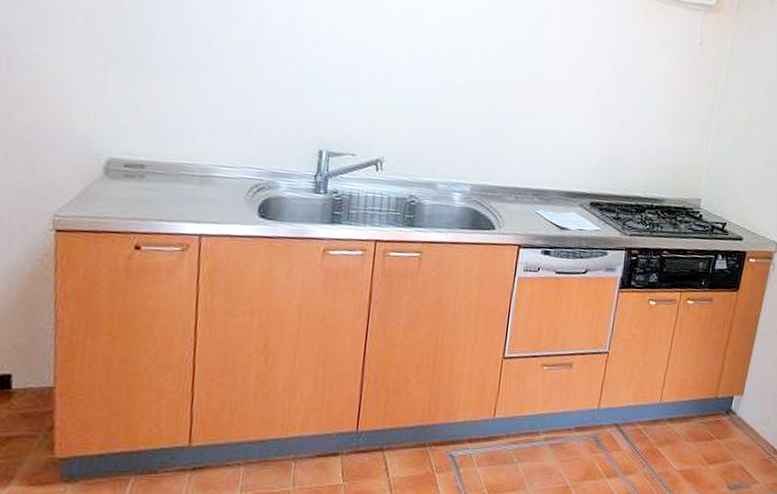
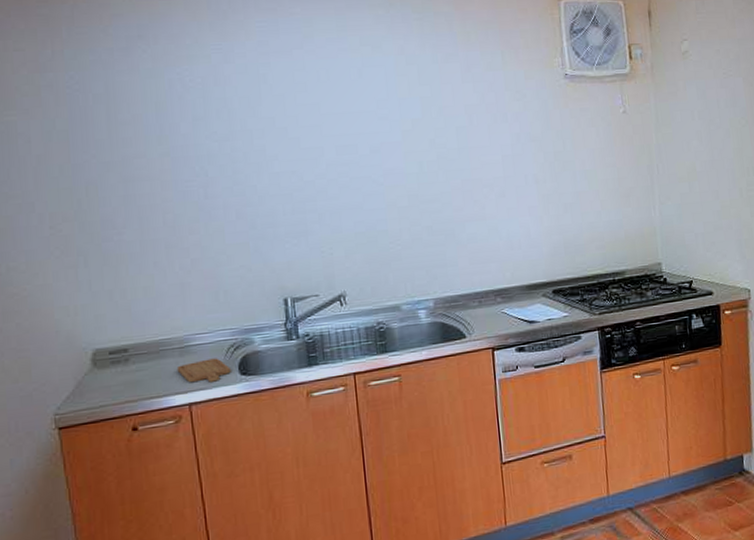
chopping board: none [193,193,250,218] -> present [176,358,231,383]

